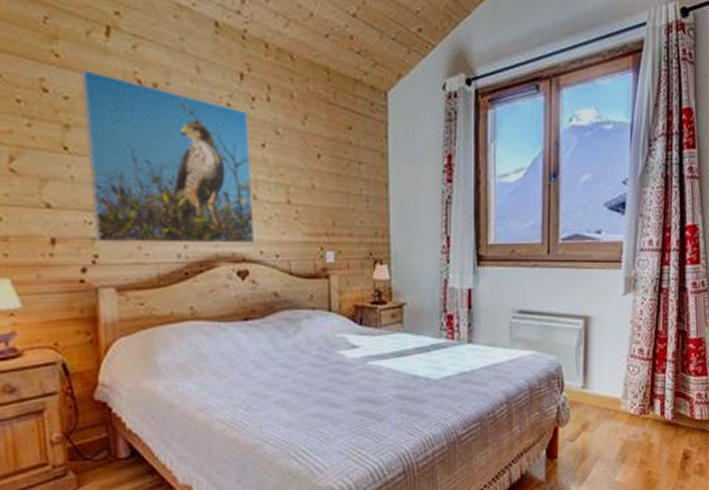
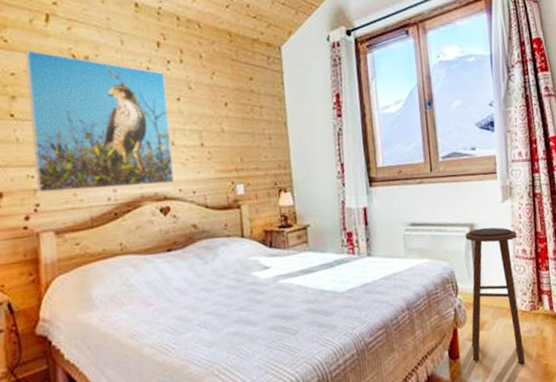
stool: none [572,321,636,469] -> present [465,227,525,364]

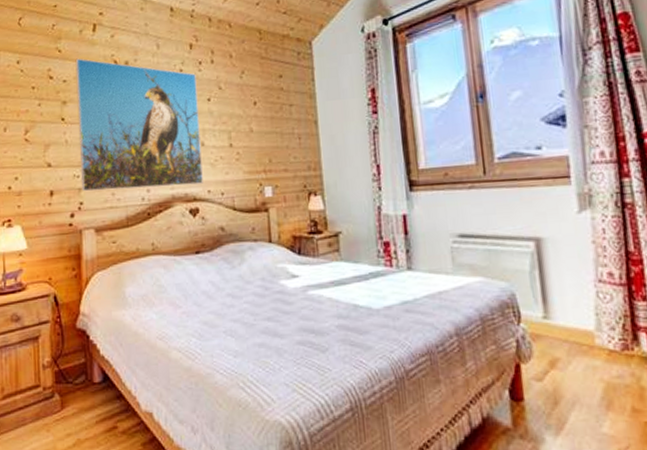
stool: present [465,227,525,364] -> none [529,242,615,418]

